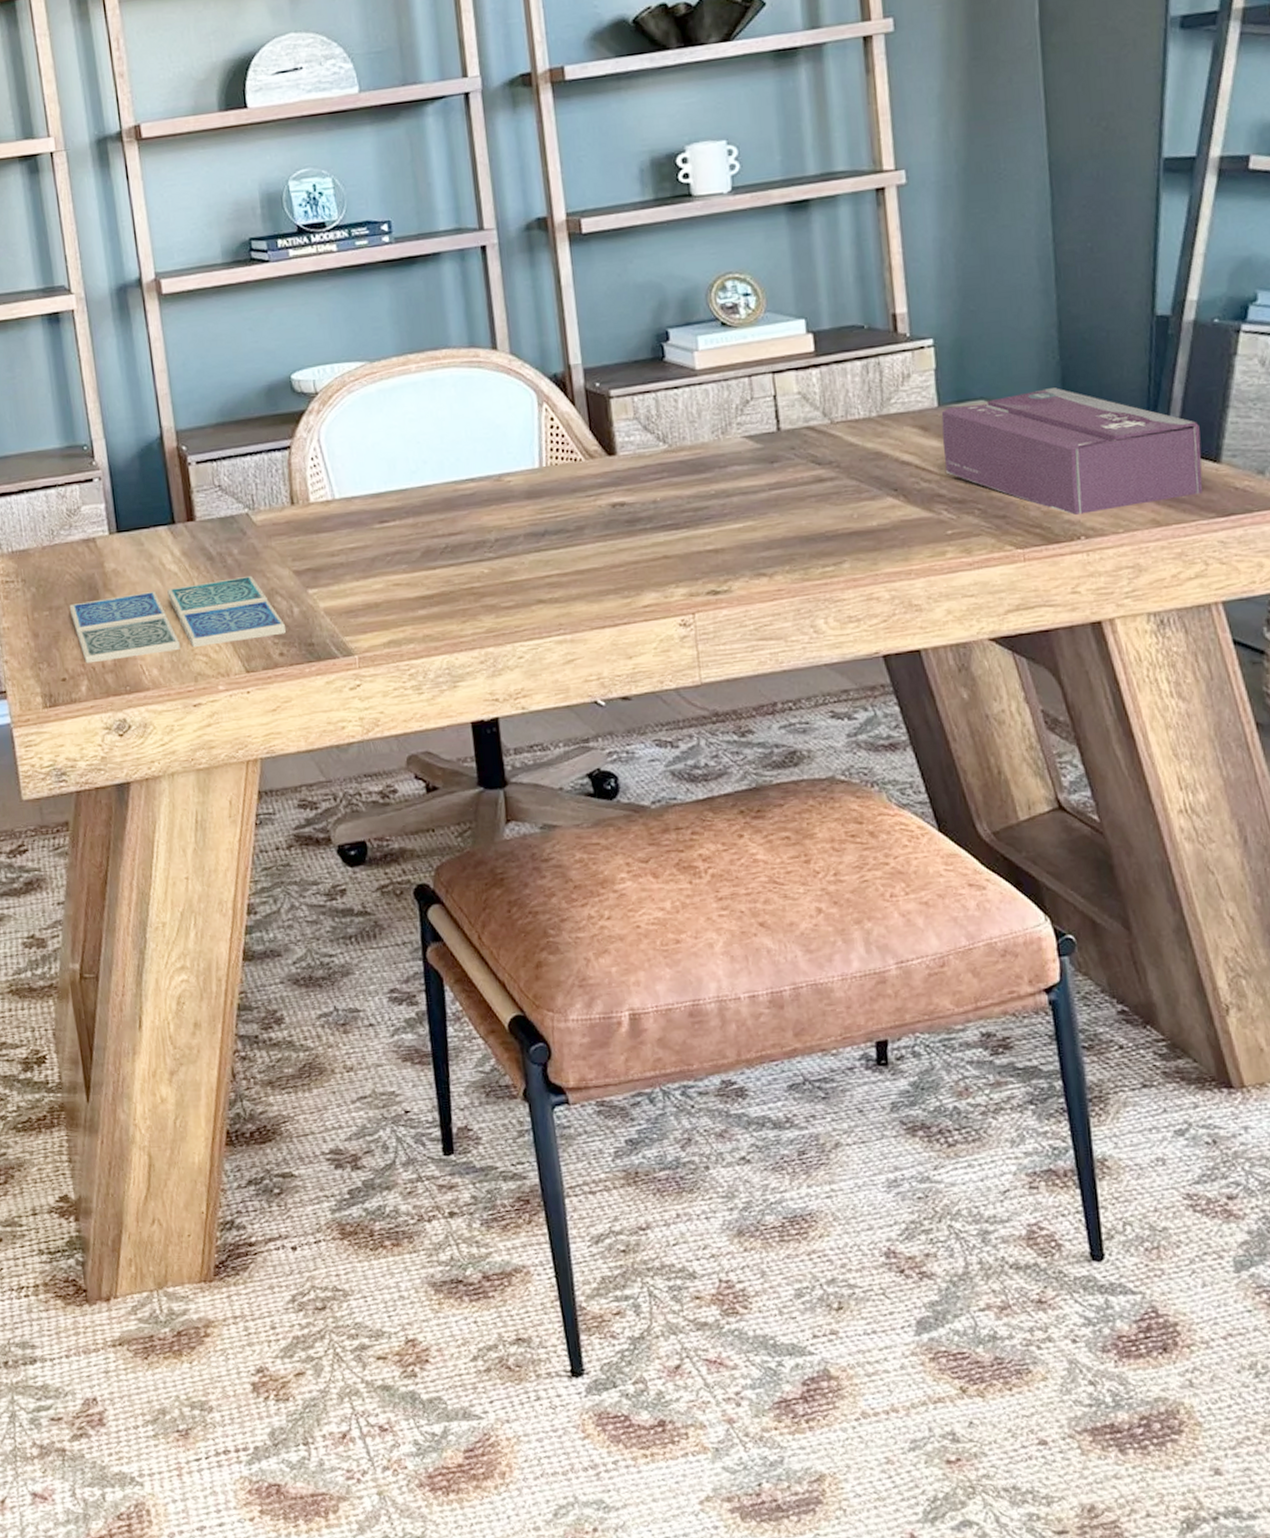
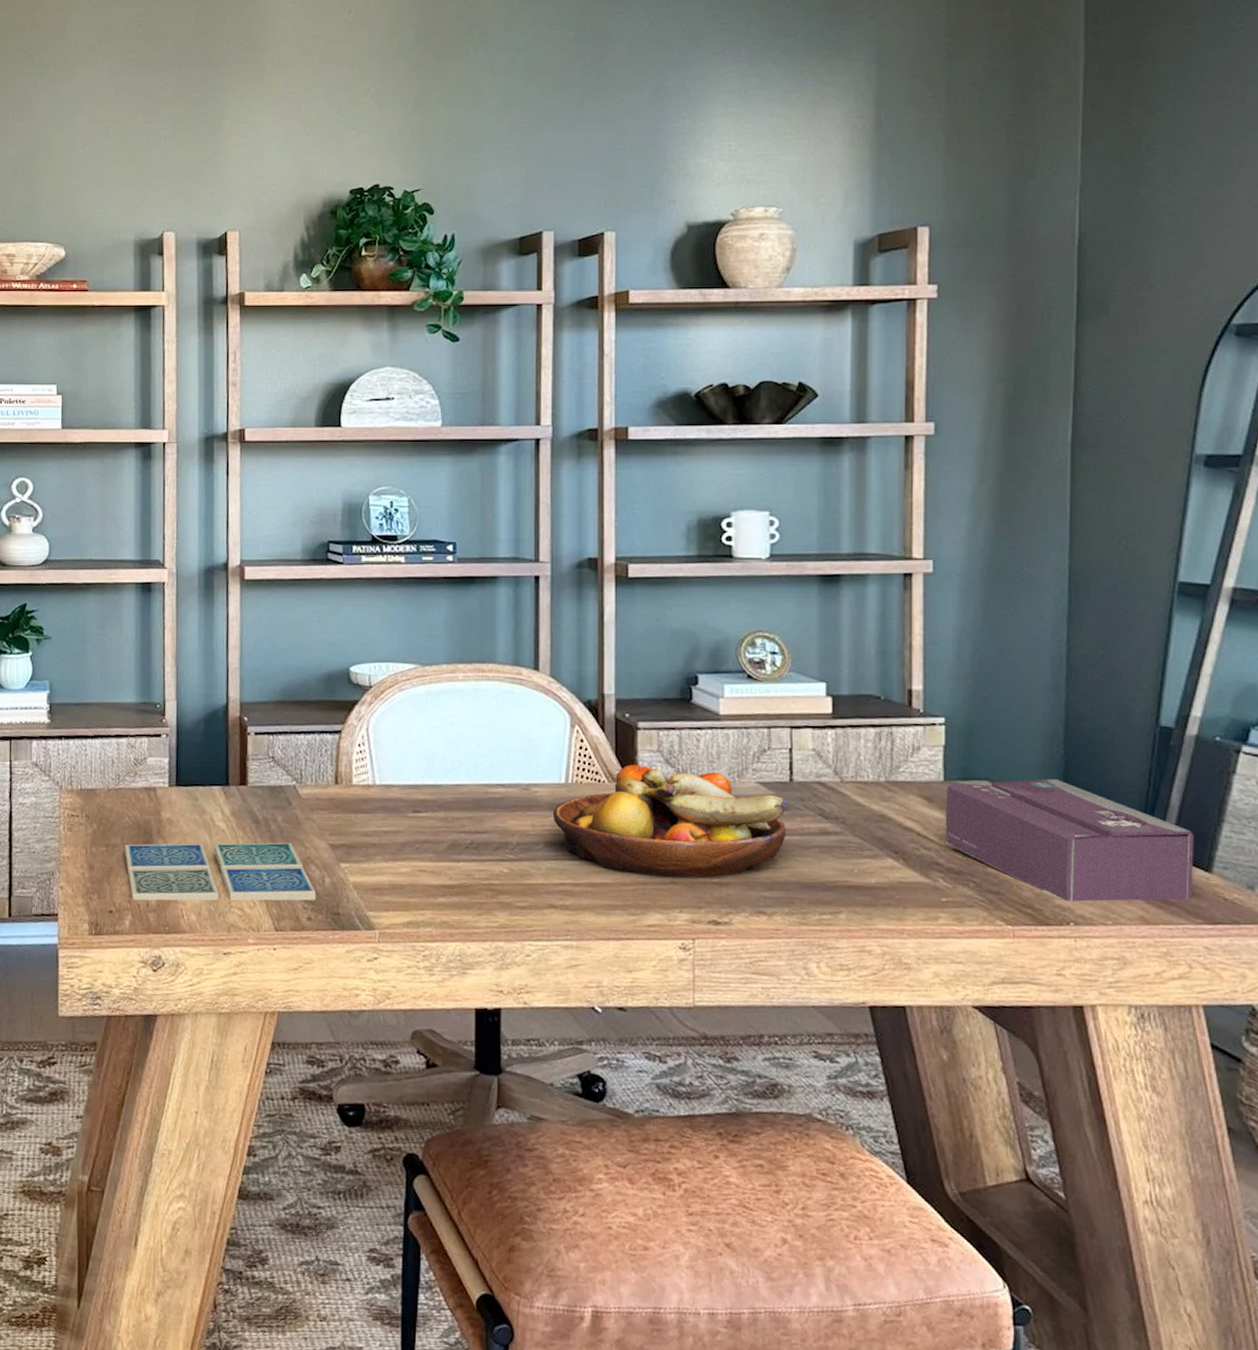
fruit bowl: none [529,432,779,554] -> present [552,764,788,879]

